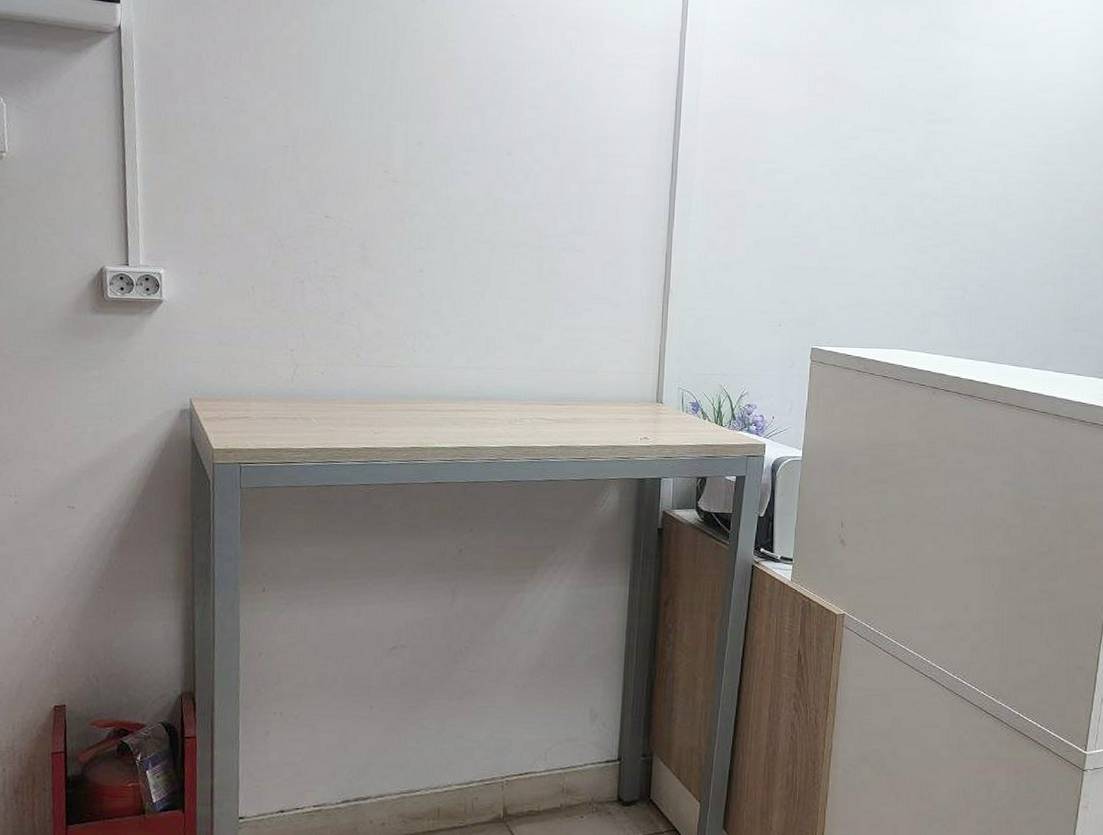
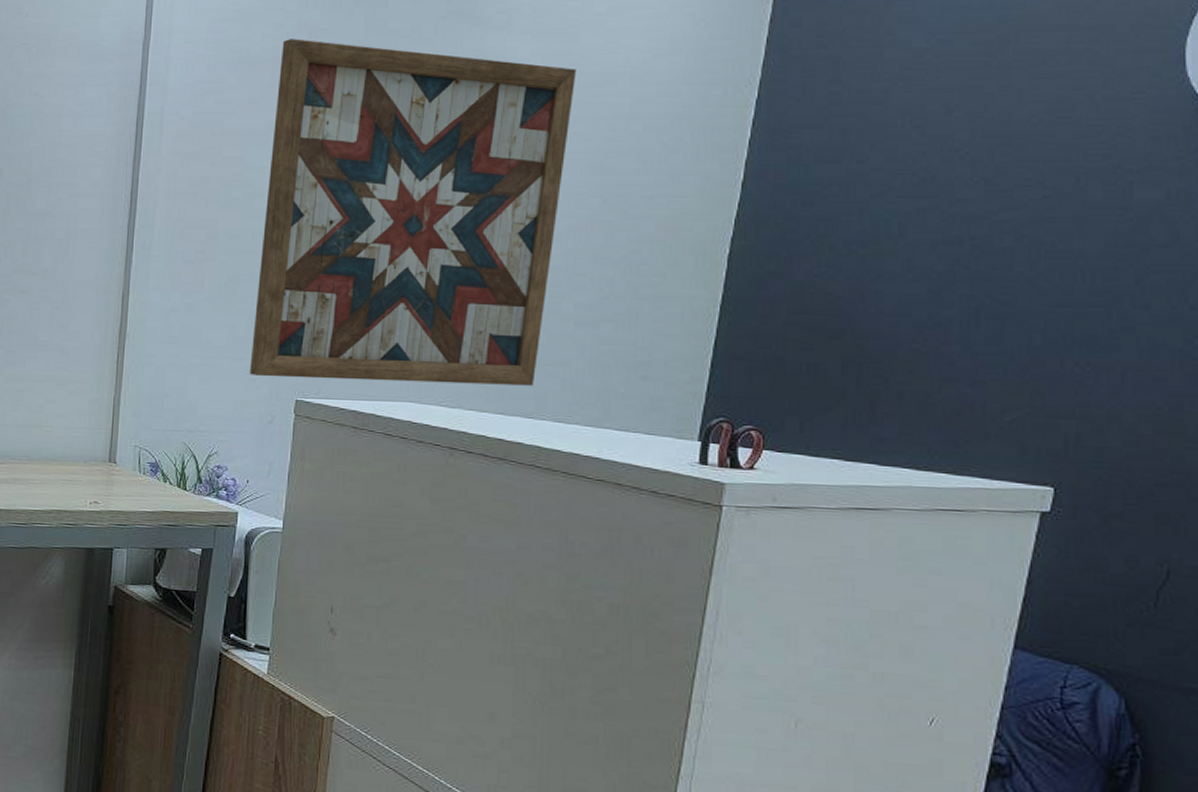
wall art: none [773,37,1026,336] -> present [249,39,577,386]

